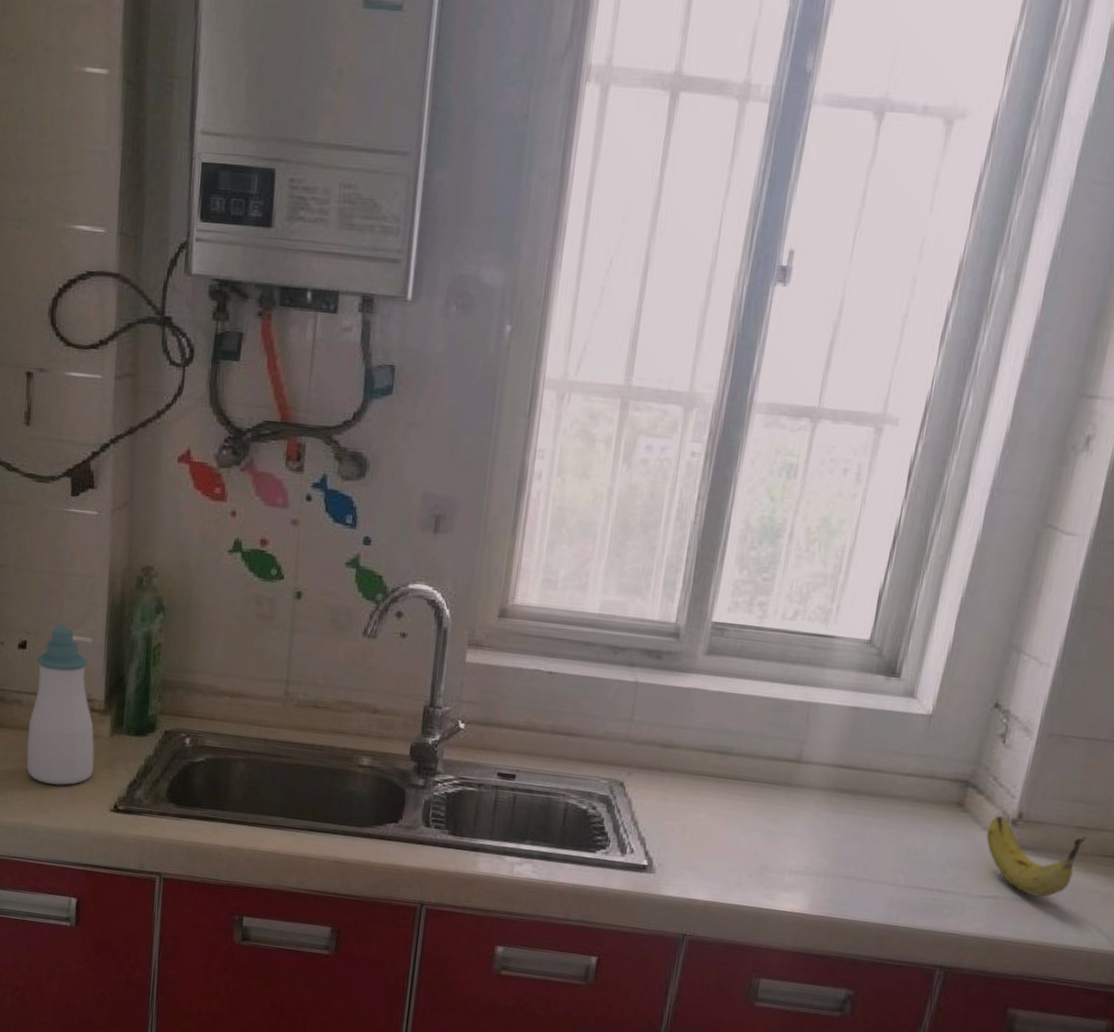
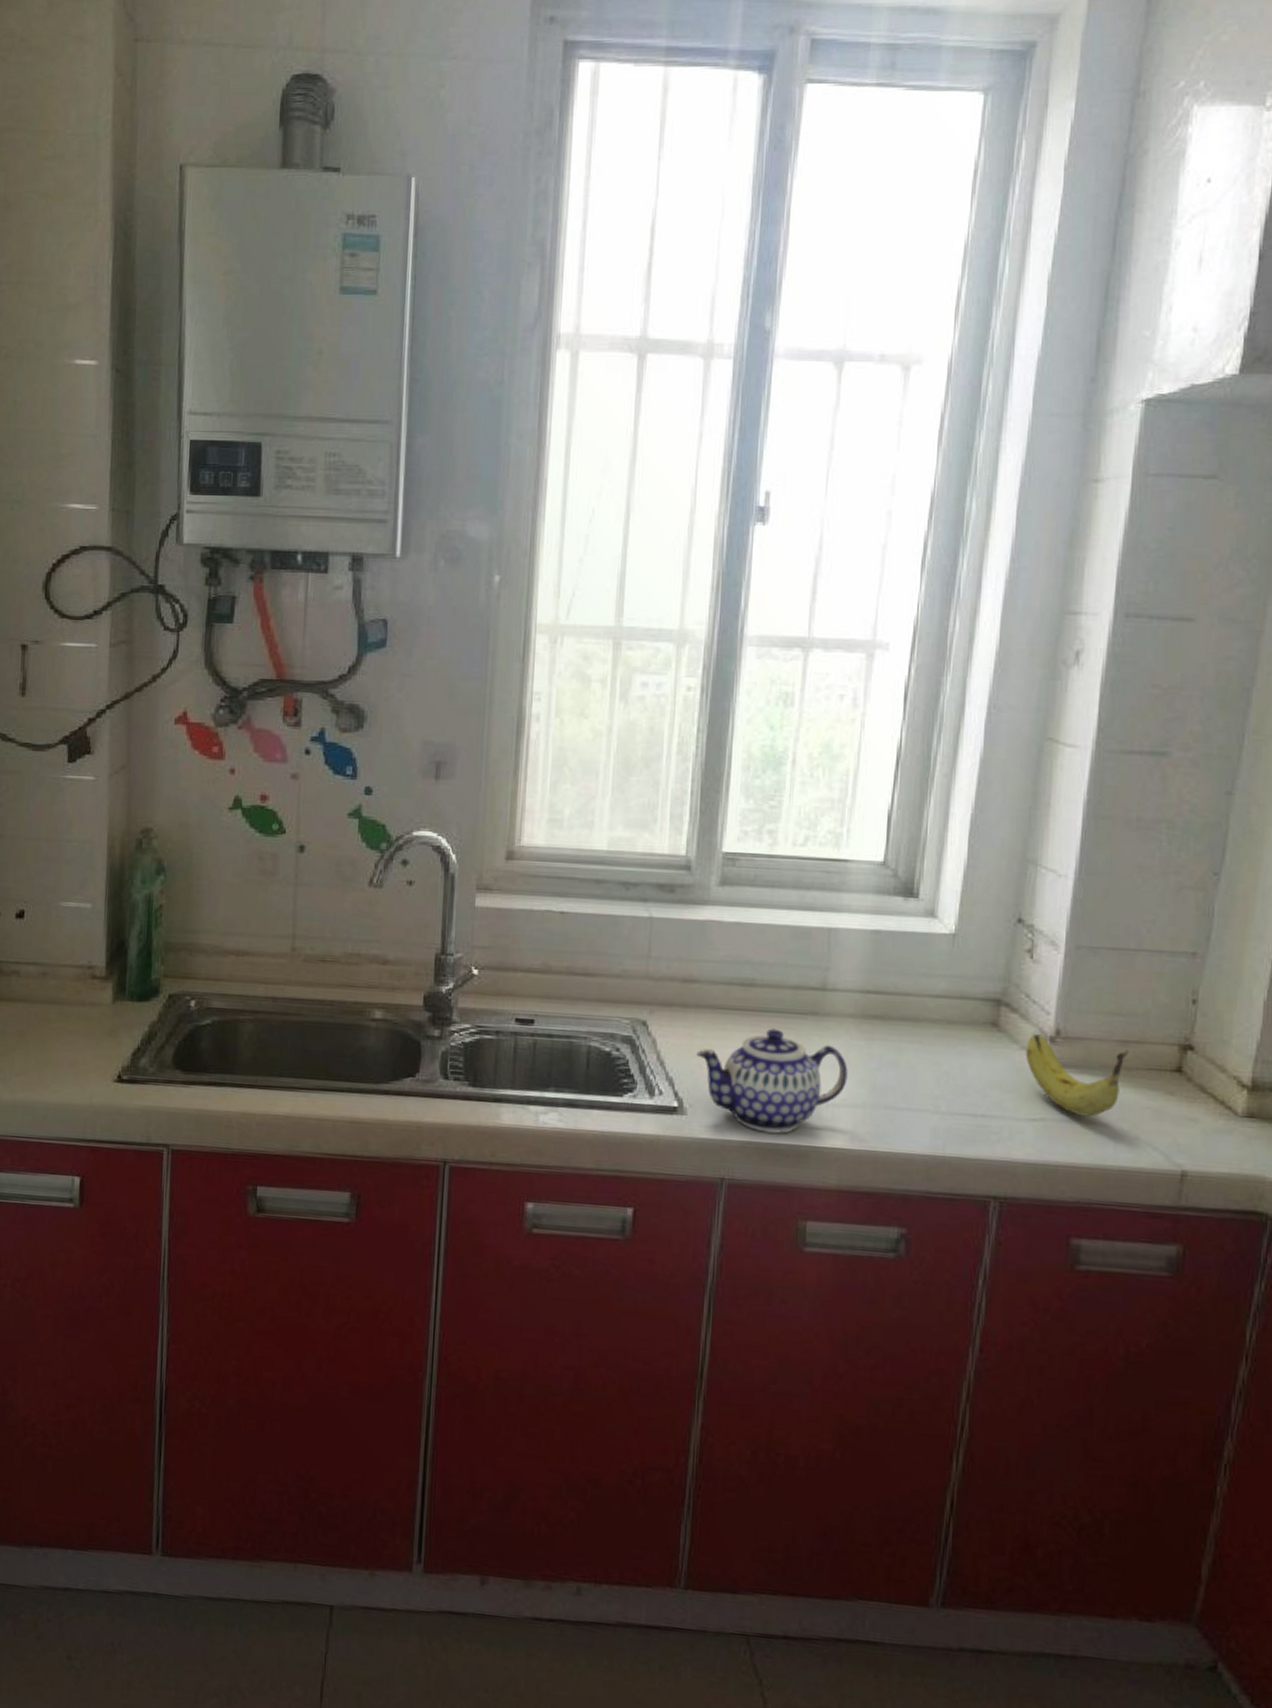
soap bottle: present [26,623,95,786] -> none [25,890,96,1058]
teapot: none [669,796,814,897] -> present [696,1028,848,1134]

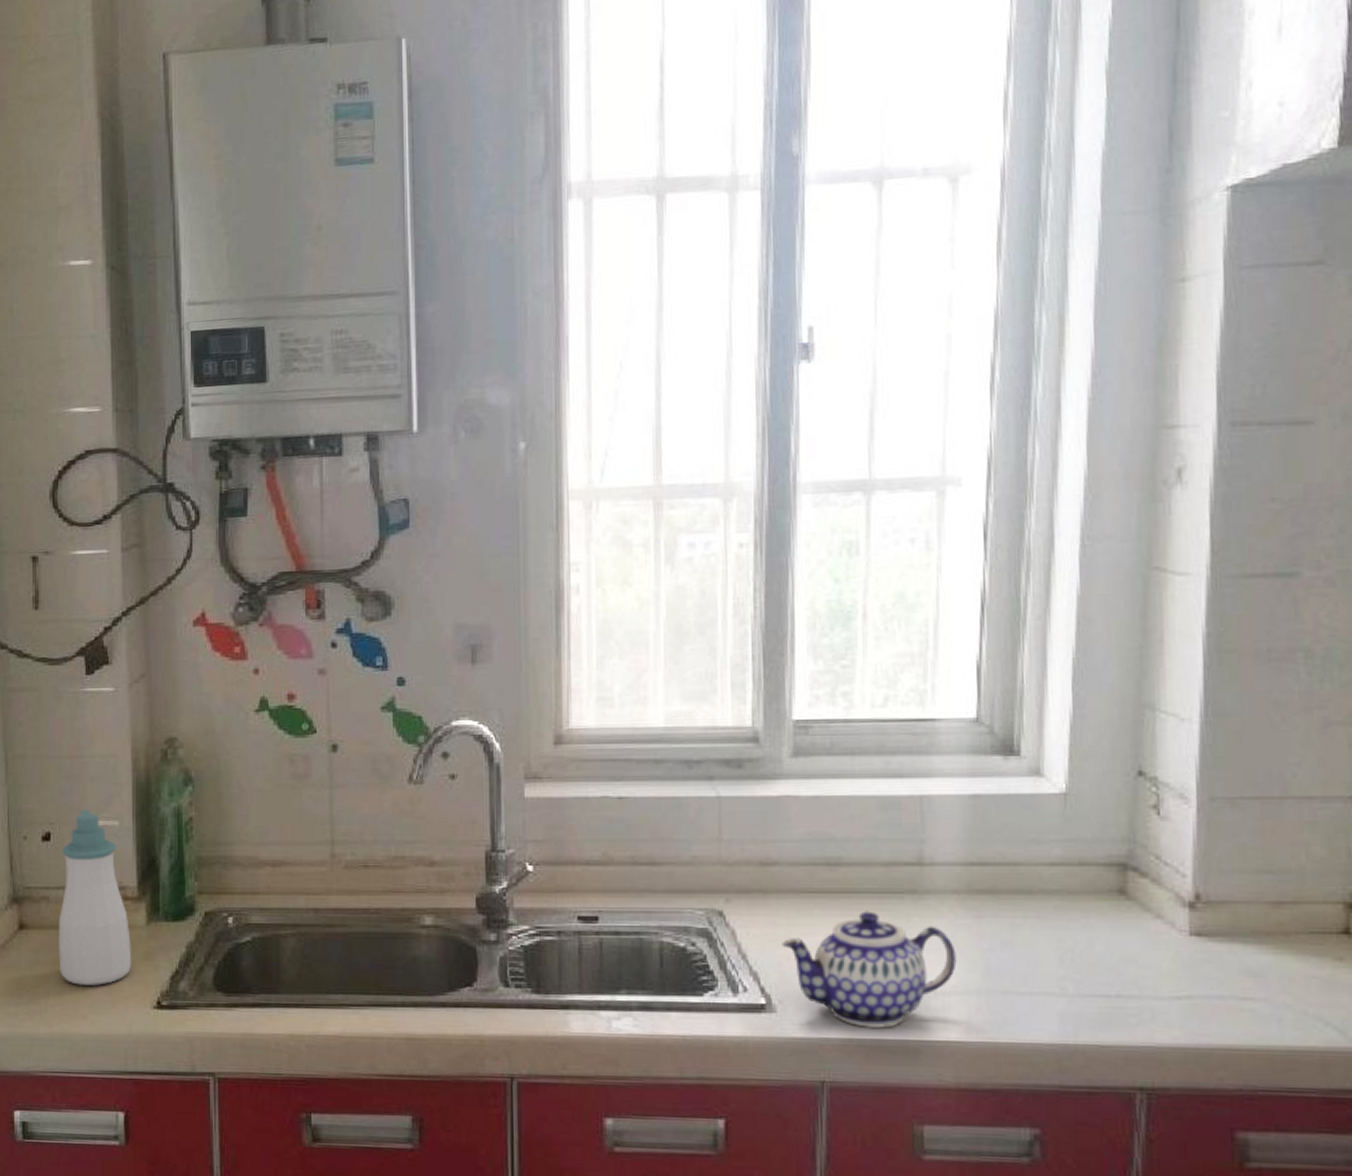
soap bottle: none [25,890,96,1058] -> present [58,809,131,985]
fruit: present [1025,1034,1129,1117] -> none [1161,900,1285,991]

